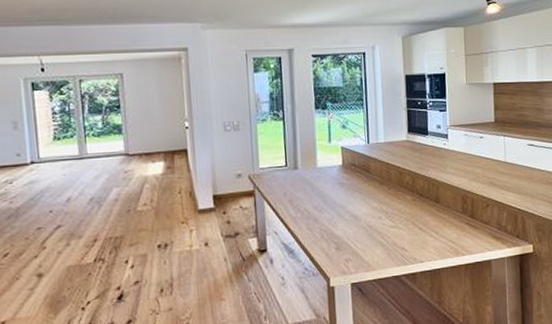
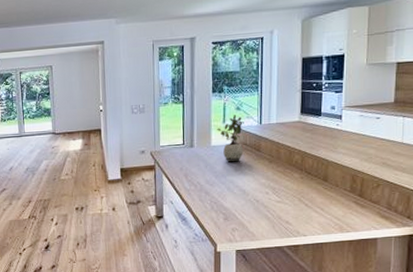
potted plant: none [322,133,353,185] -> present [217,115,244,162]

